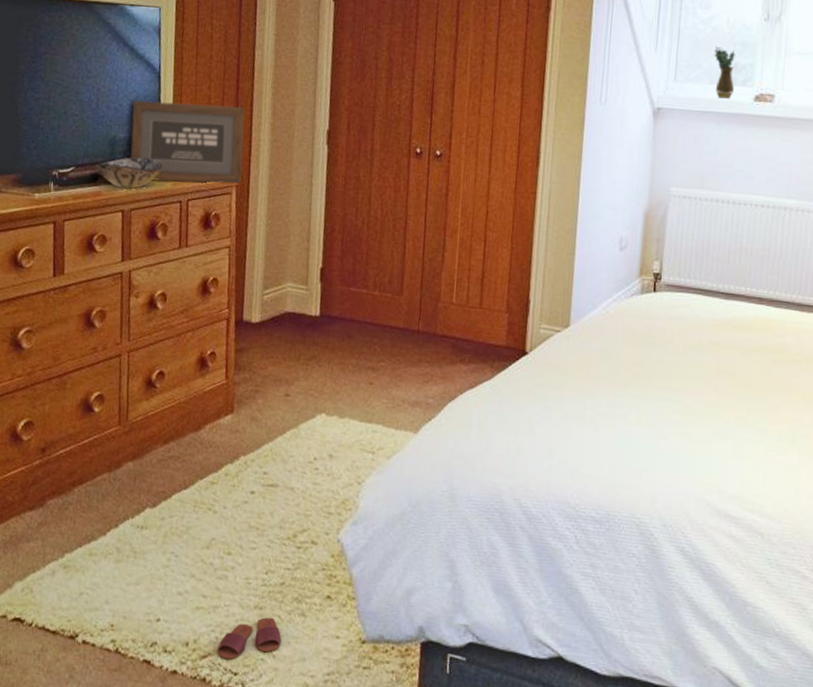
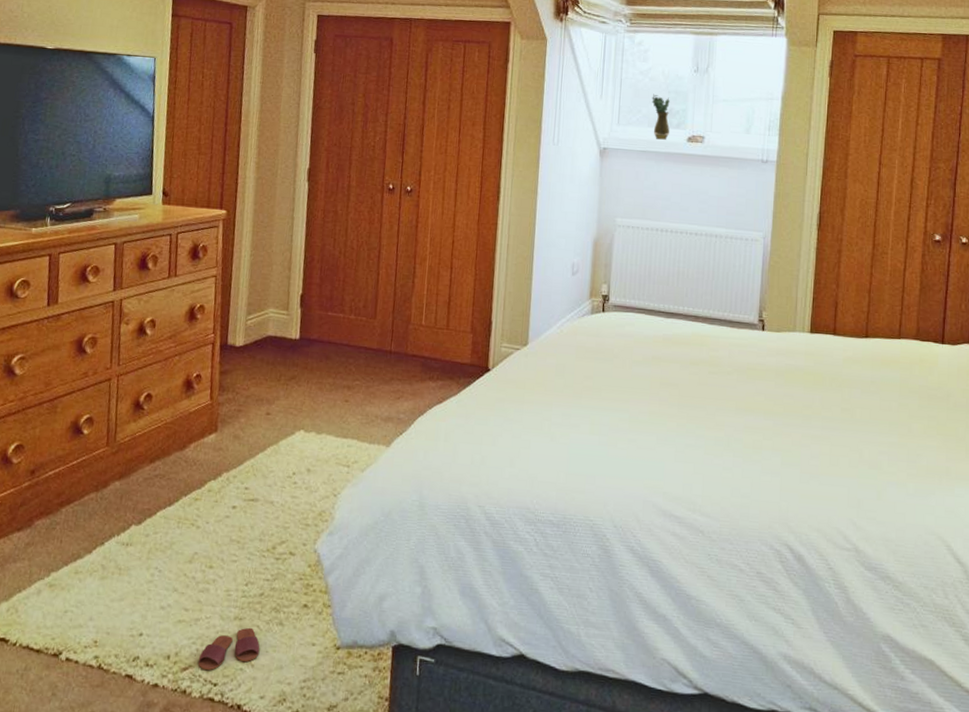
decorative bowl: present [94,156,163,189] -> none [89,193,155,223]
picture frame: present [129,100,245,184] -> none [123,142,232,218]

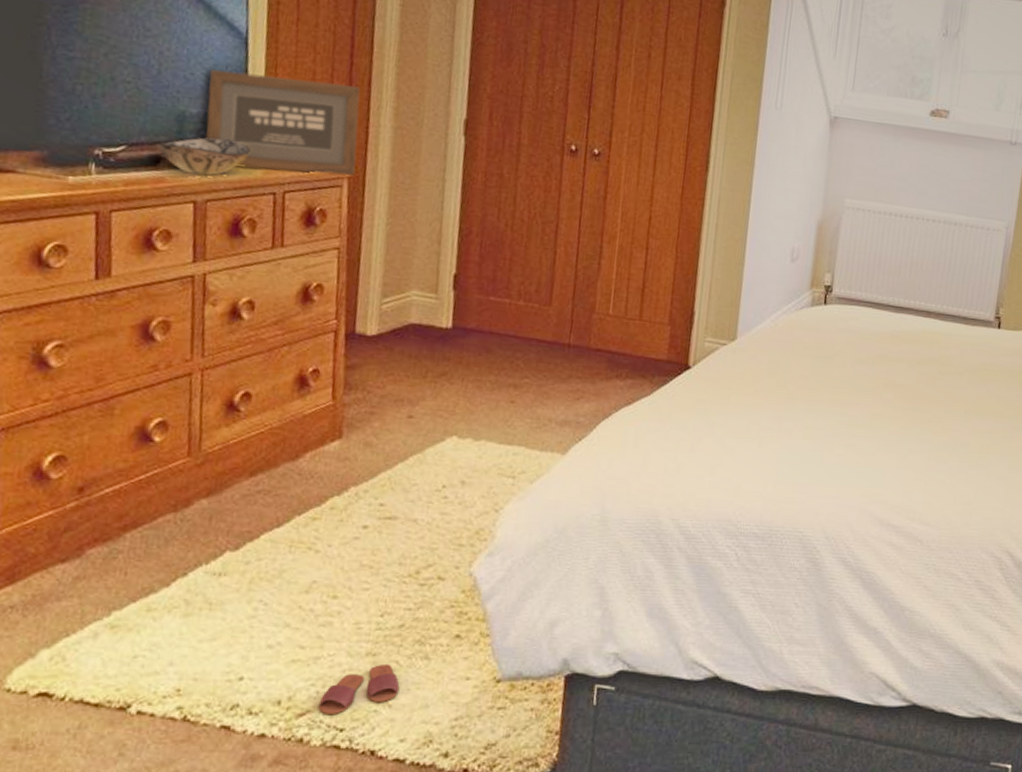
decorative bowl: none [89,193,155,223] -> present [154,137,251,176]
picture frame: none [123,142,232,218] -> present [204,69,361,176]
vase: present [651,94,670,140] -> none [892,57,914,112]

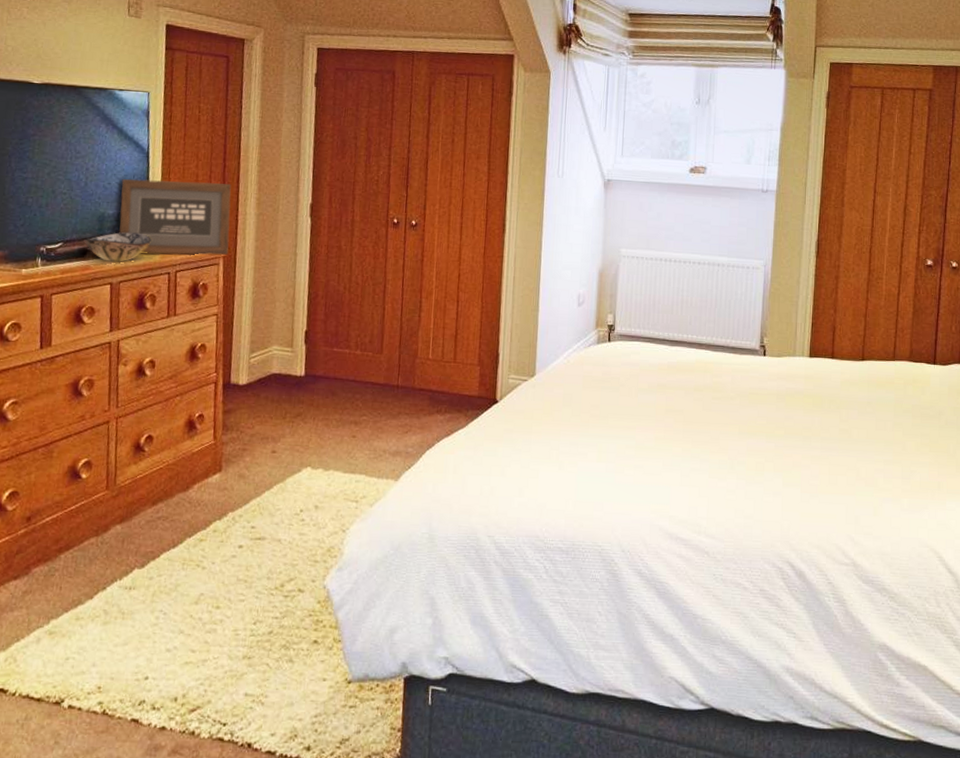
slippers: present [318,663,400,715] -> none [206,665,270,711]

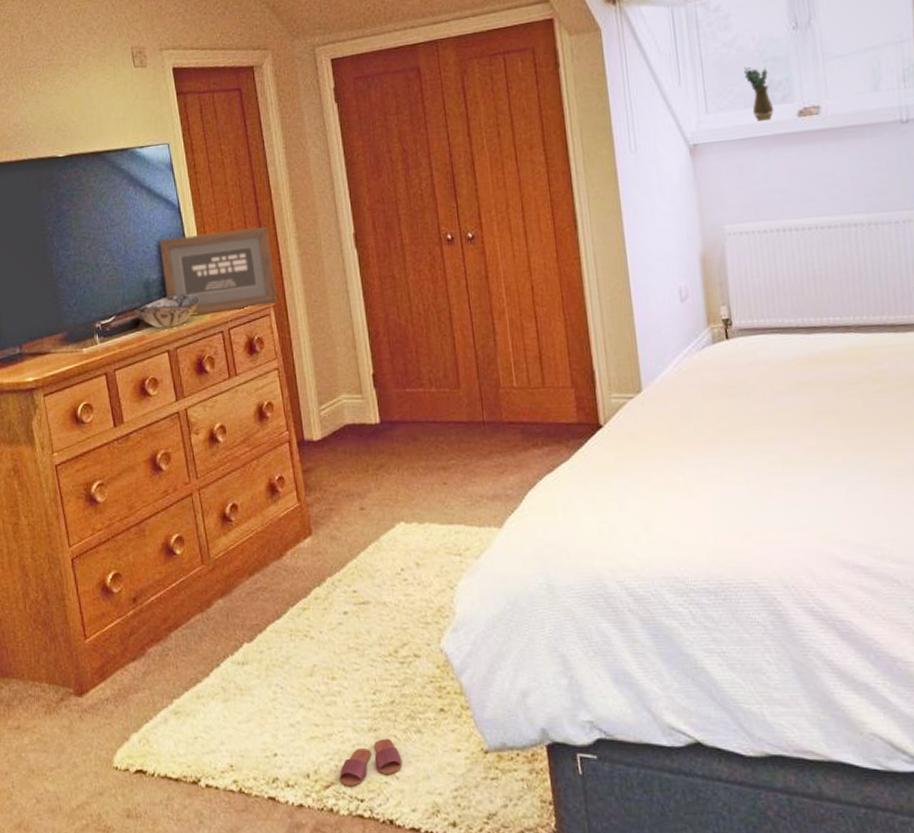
slippers: none [206,665,270,711] -> present [339,738,402,787]
vase: none [654,125,673,171] -> present [743,67,774,121]

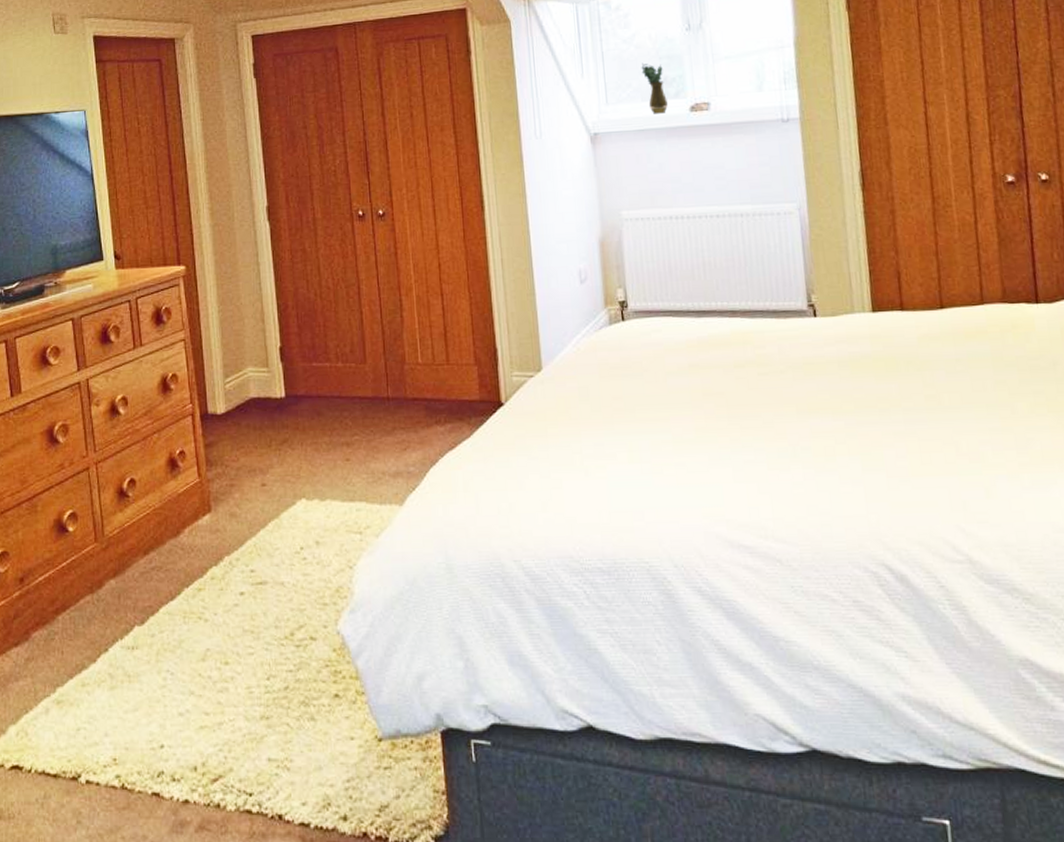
decorative bowl: present [133,293,199,329] -> none [38,261,107,296]
picture frame: present [159,227,278,316] -> none [70,197,188,284]
slippers: present [339,738,402,787] -> none [228,726,294,780]

